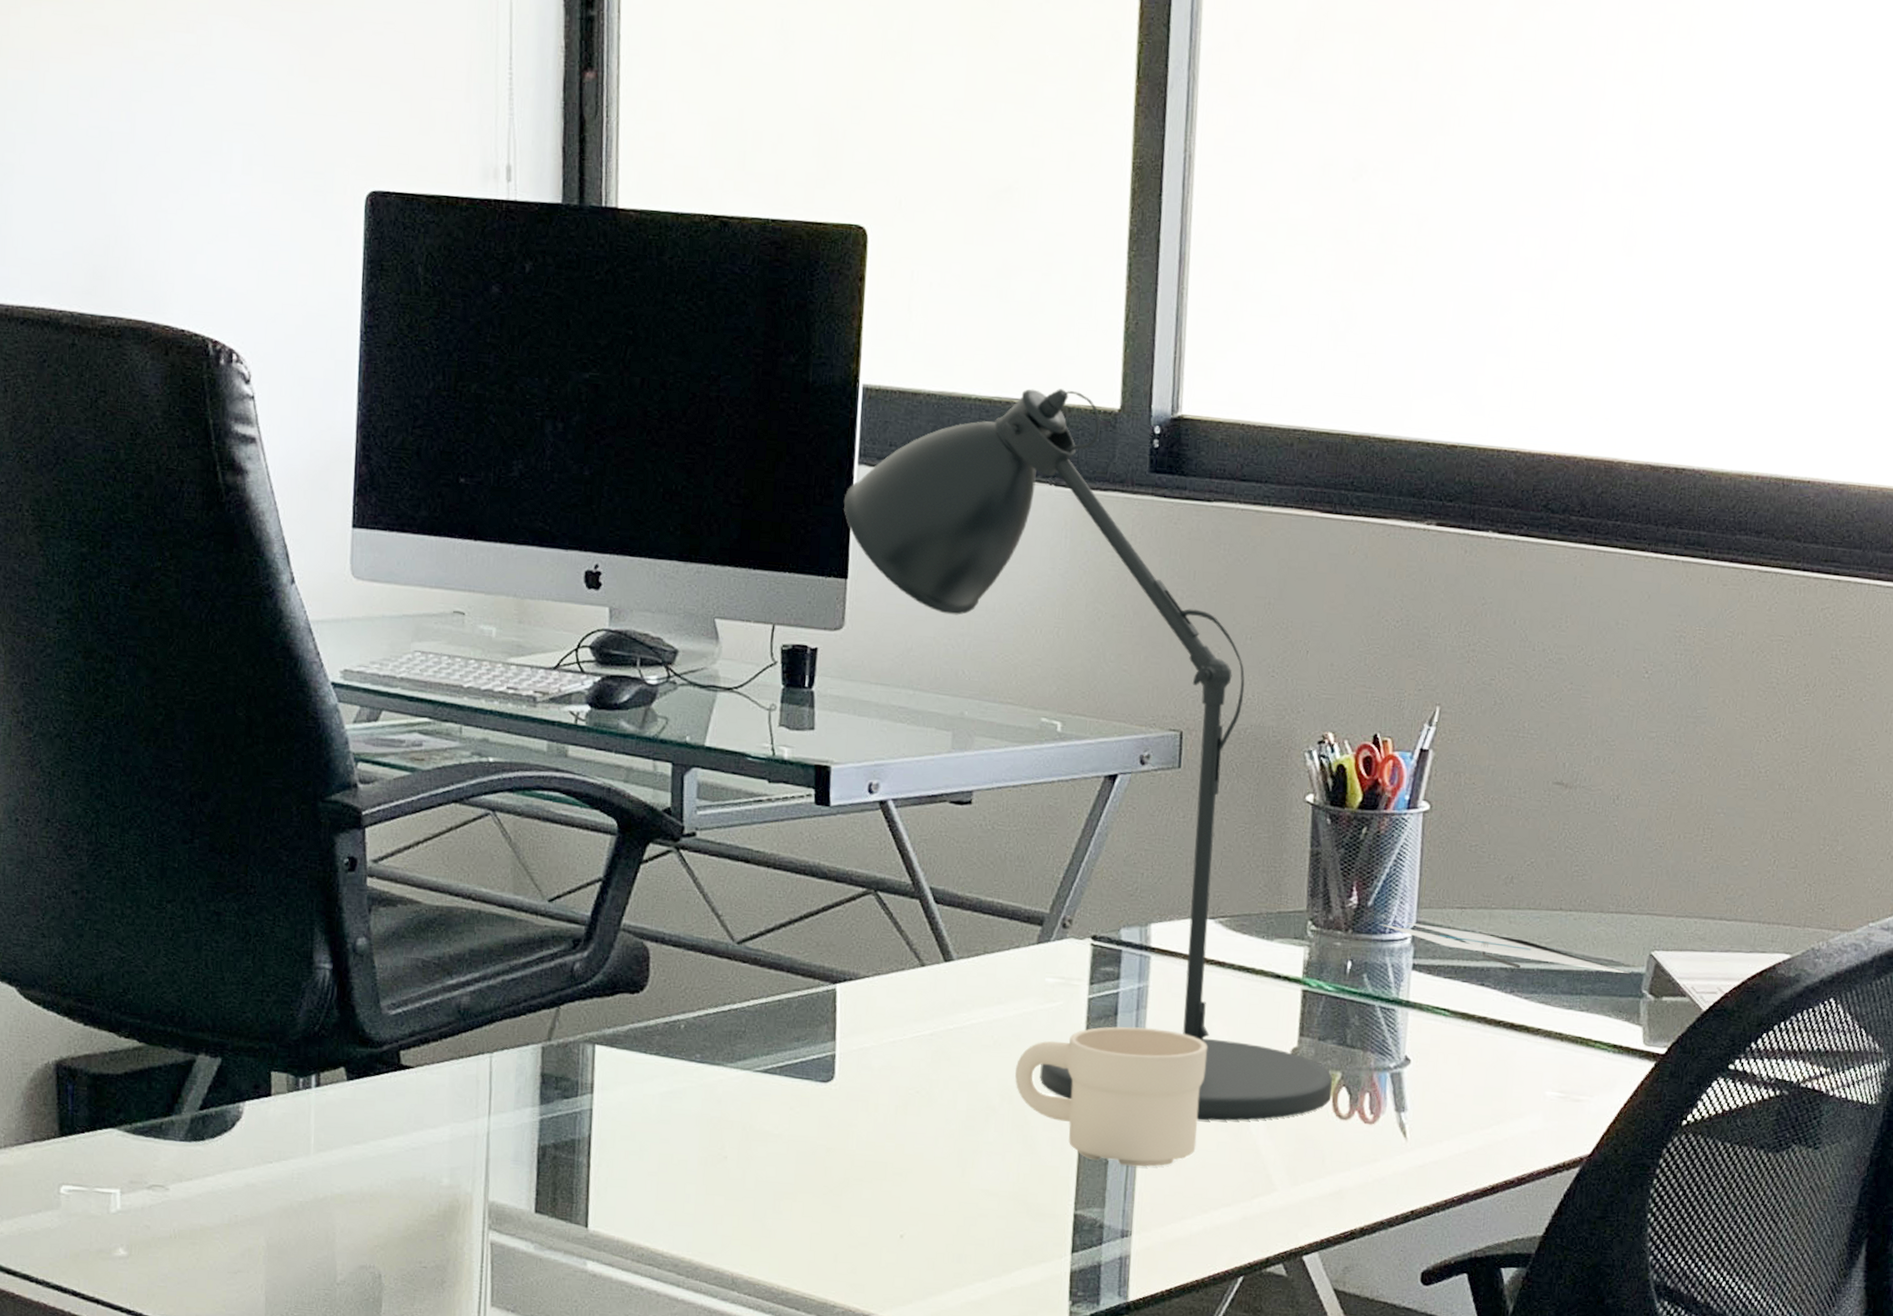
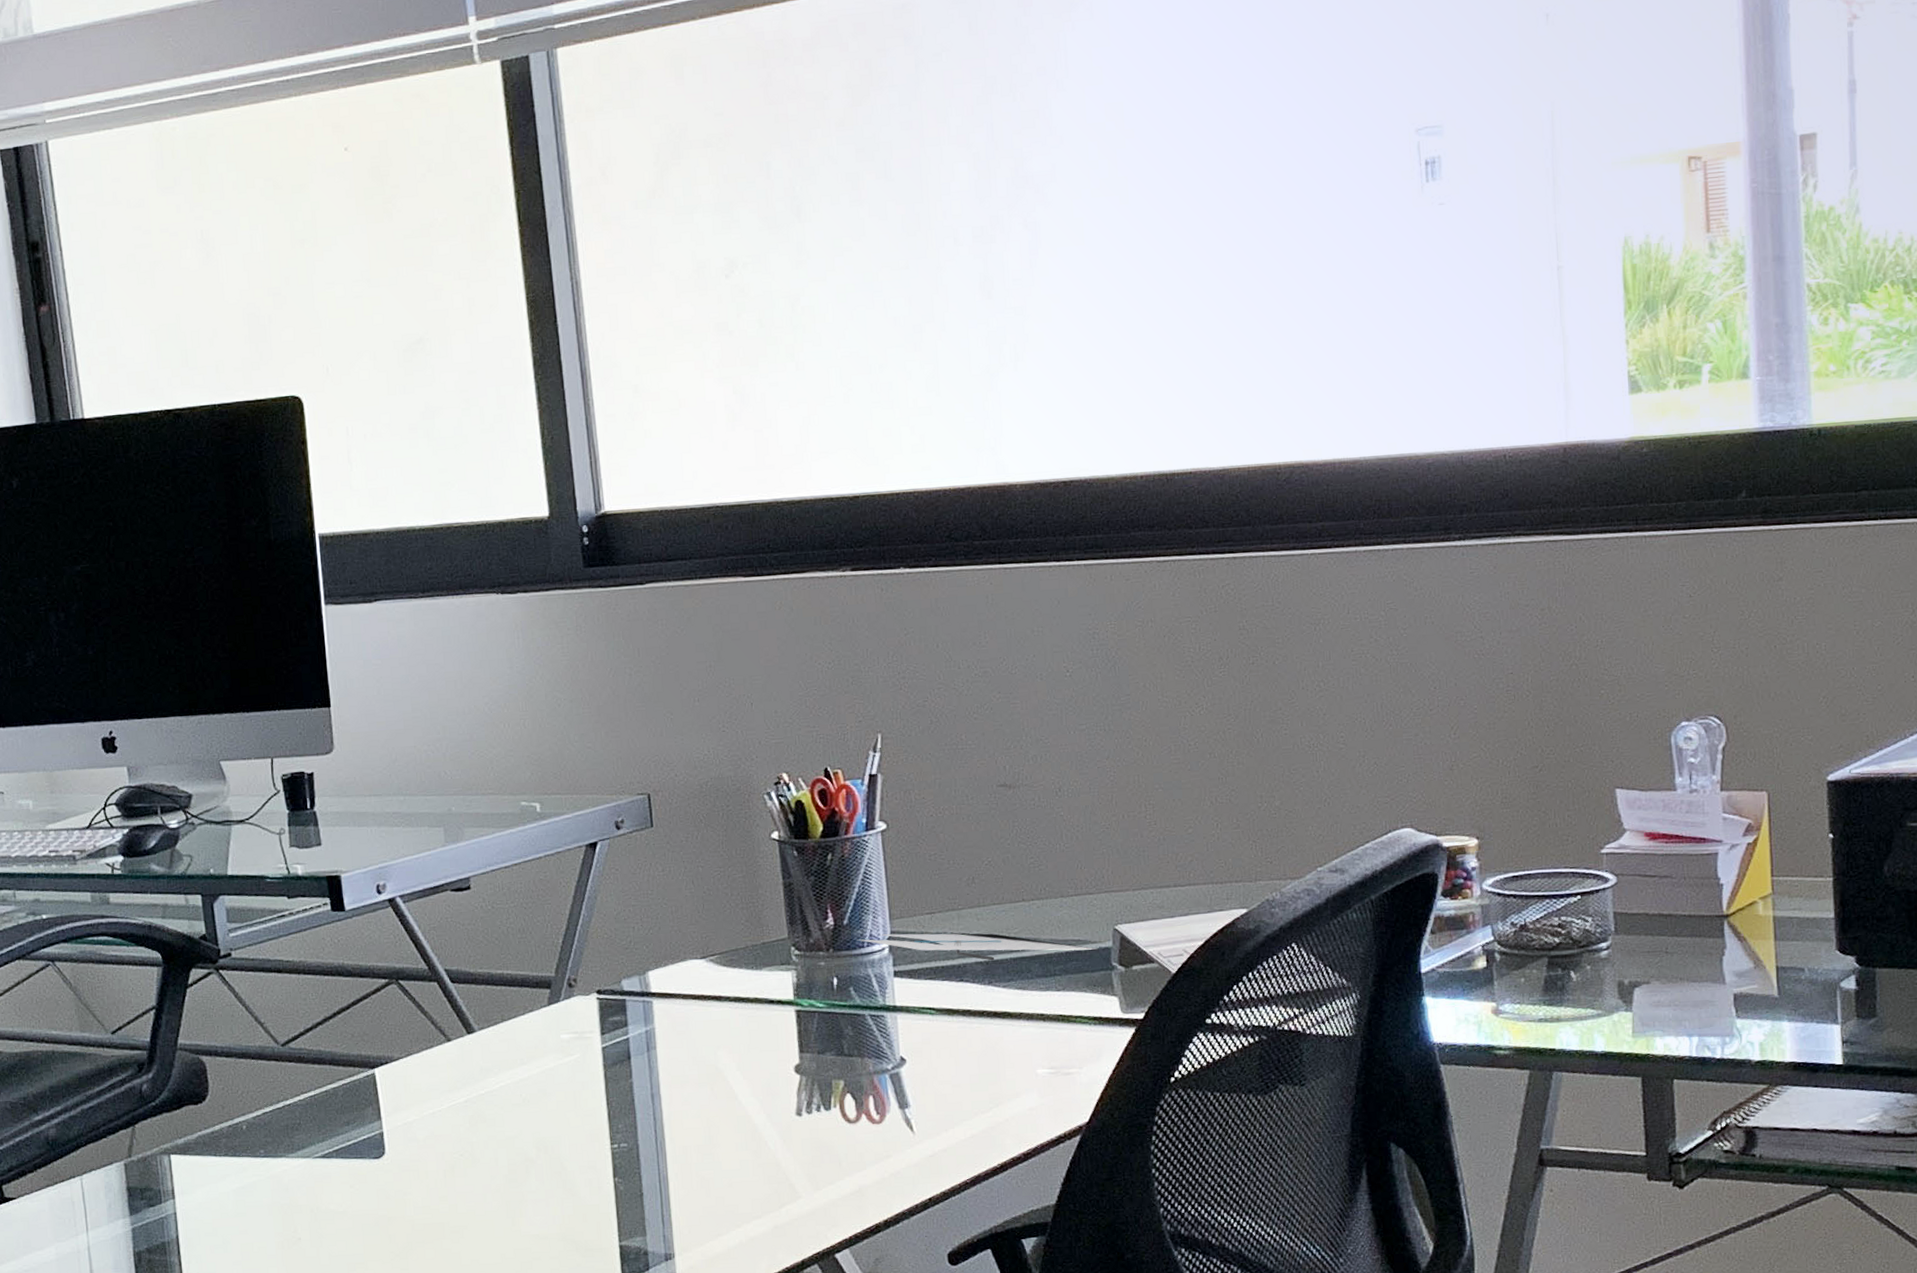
desk lamp: present [843,388,1332,1121] -> none [317,507,838,1144]
mug: present [1015,1026,1207,1168] -> none [546,1065,721,1195]

